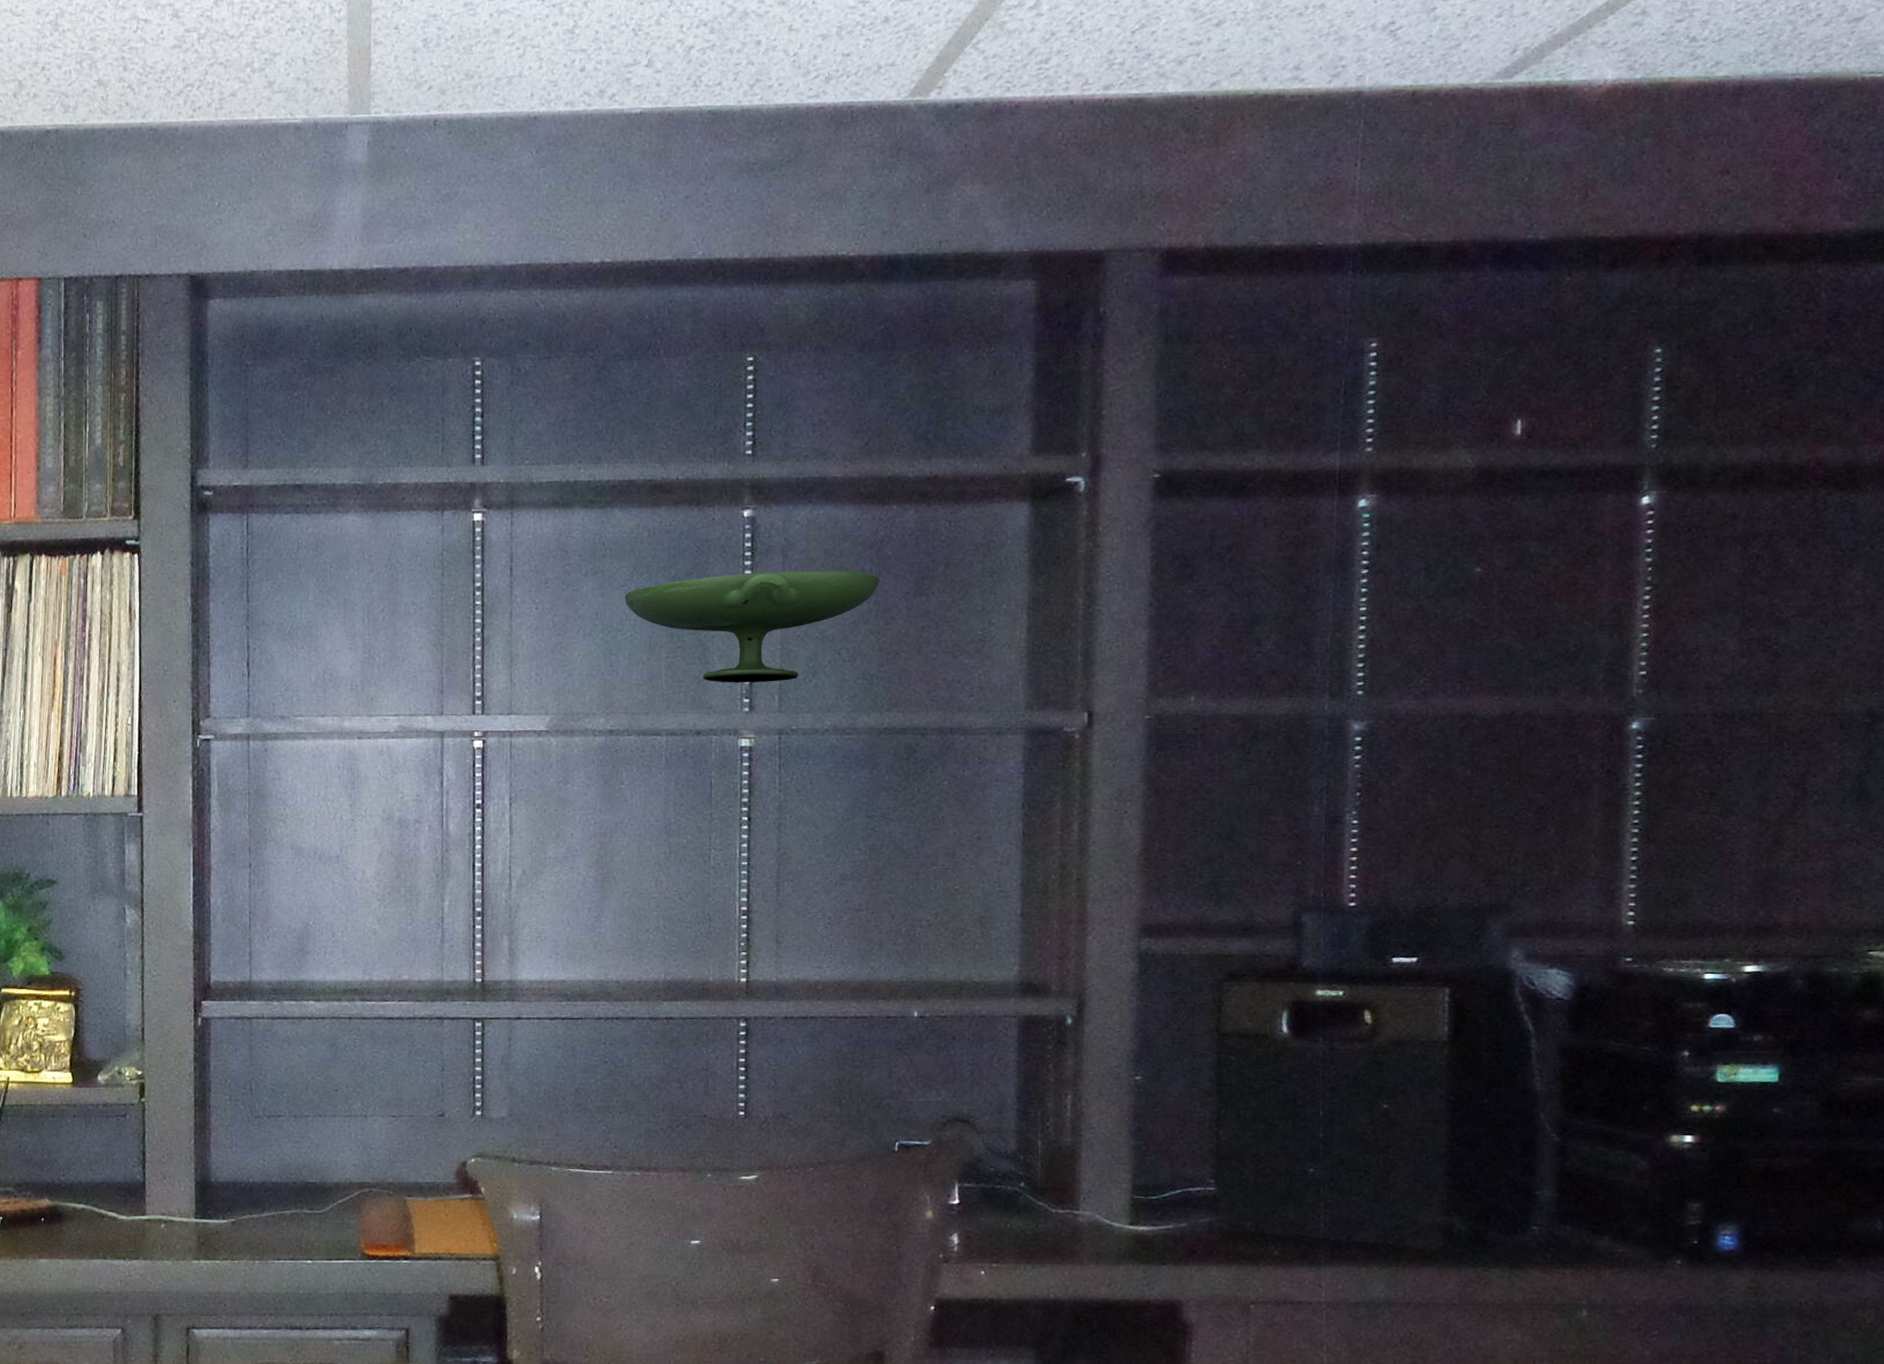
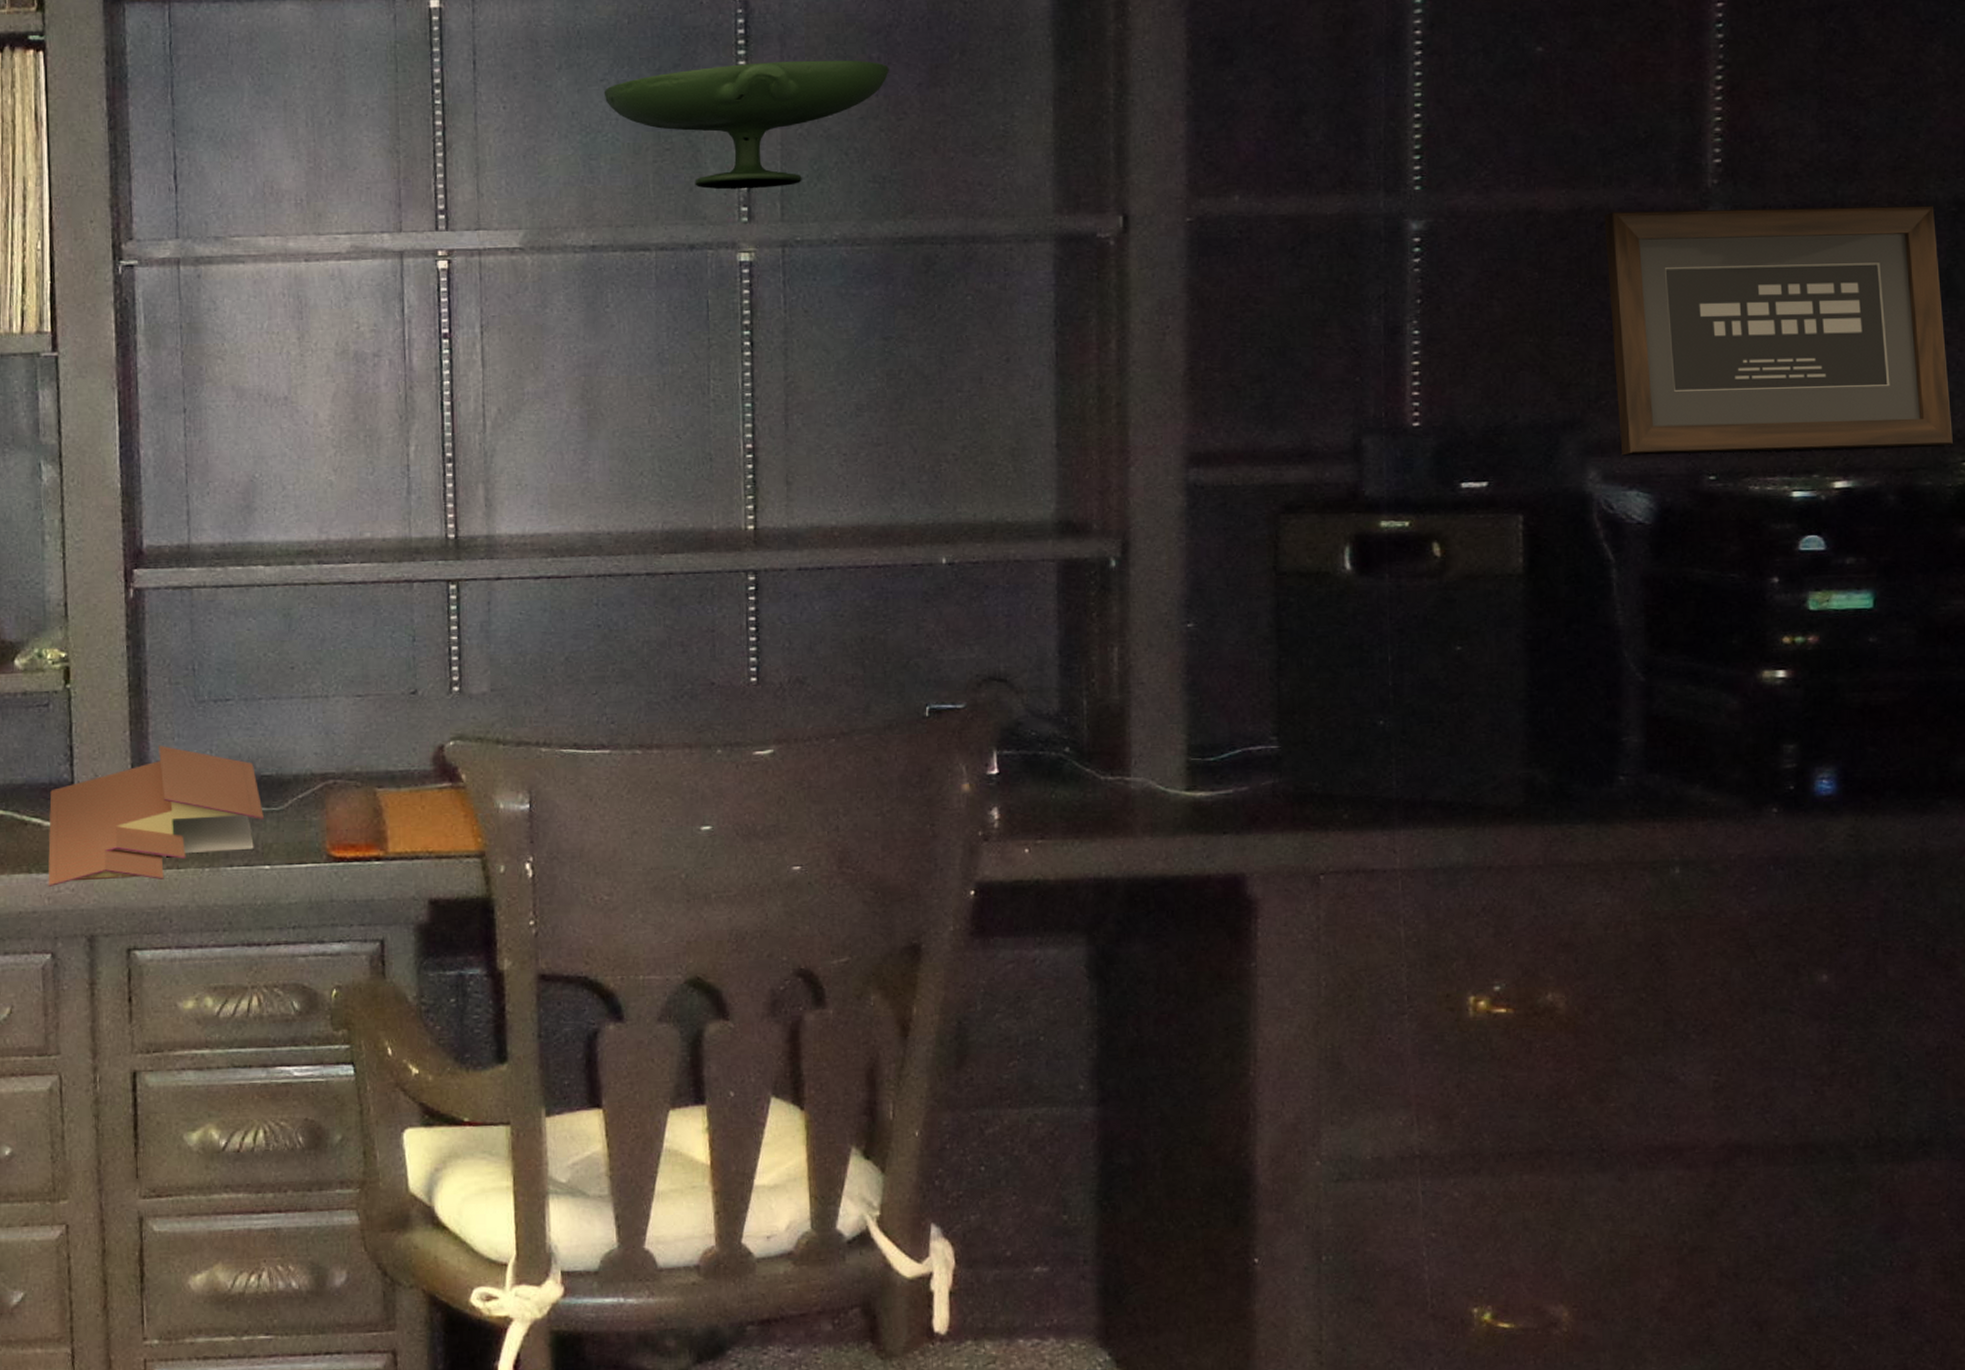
papers: none [120,1153,308,1272] -> present [48,745,264,888]
picture frame: none [1534,716,1860,937] -> present [1604,205,1953,456]

